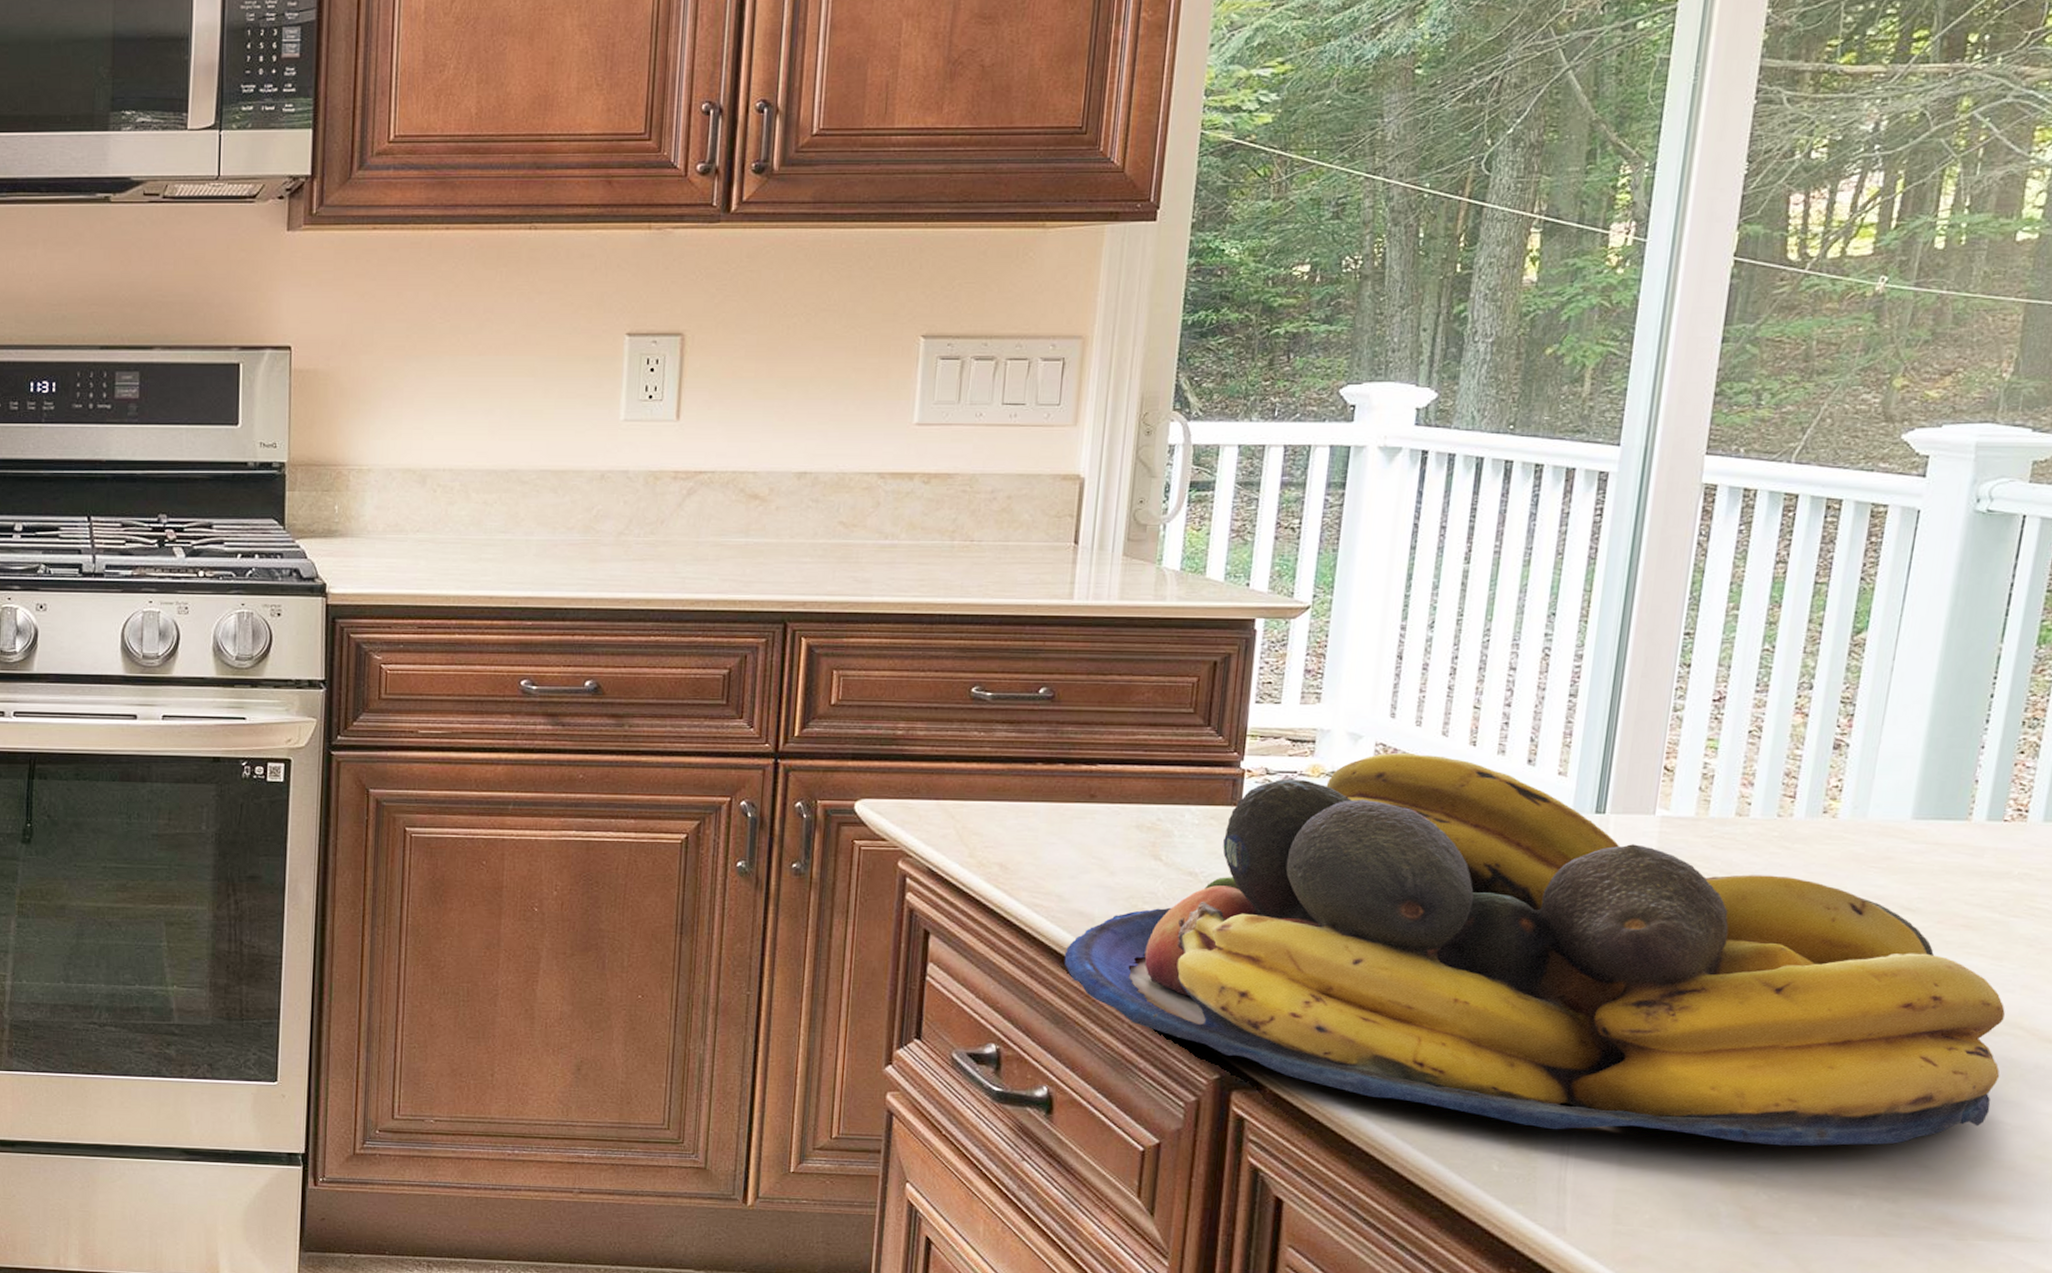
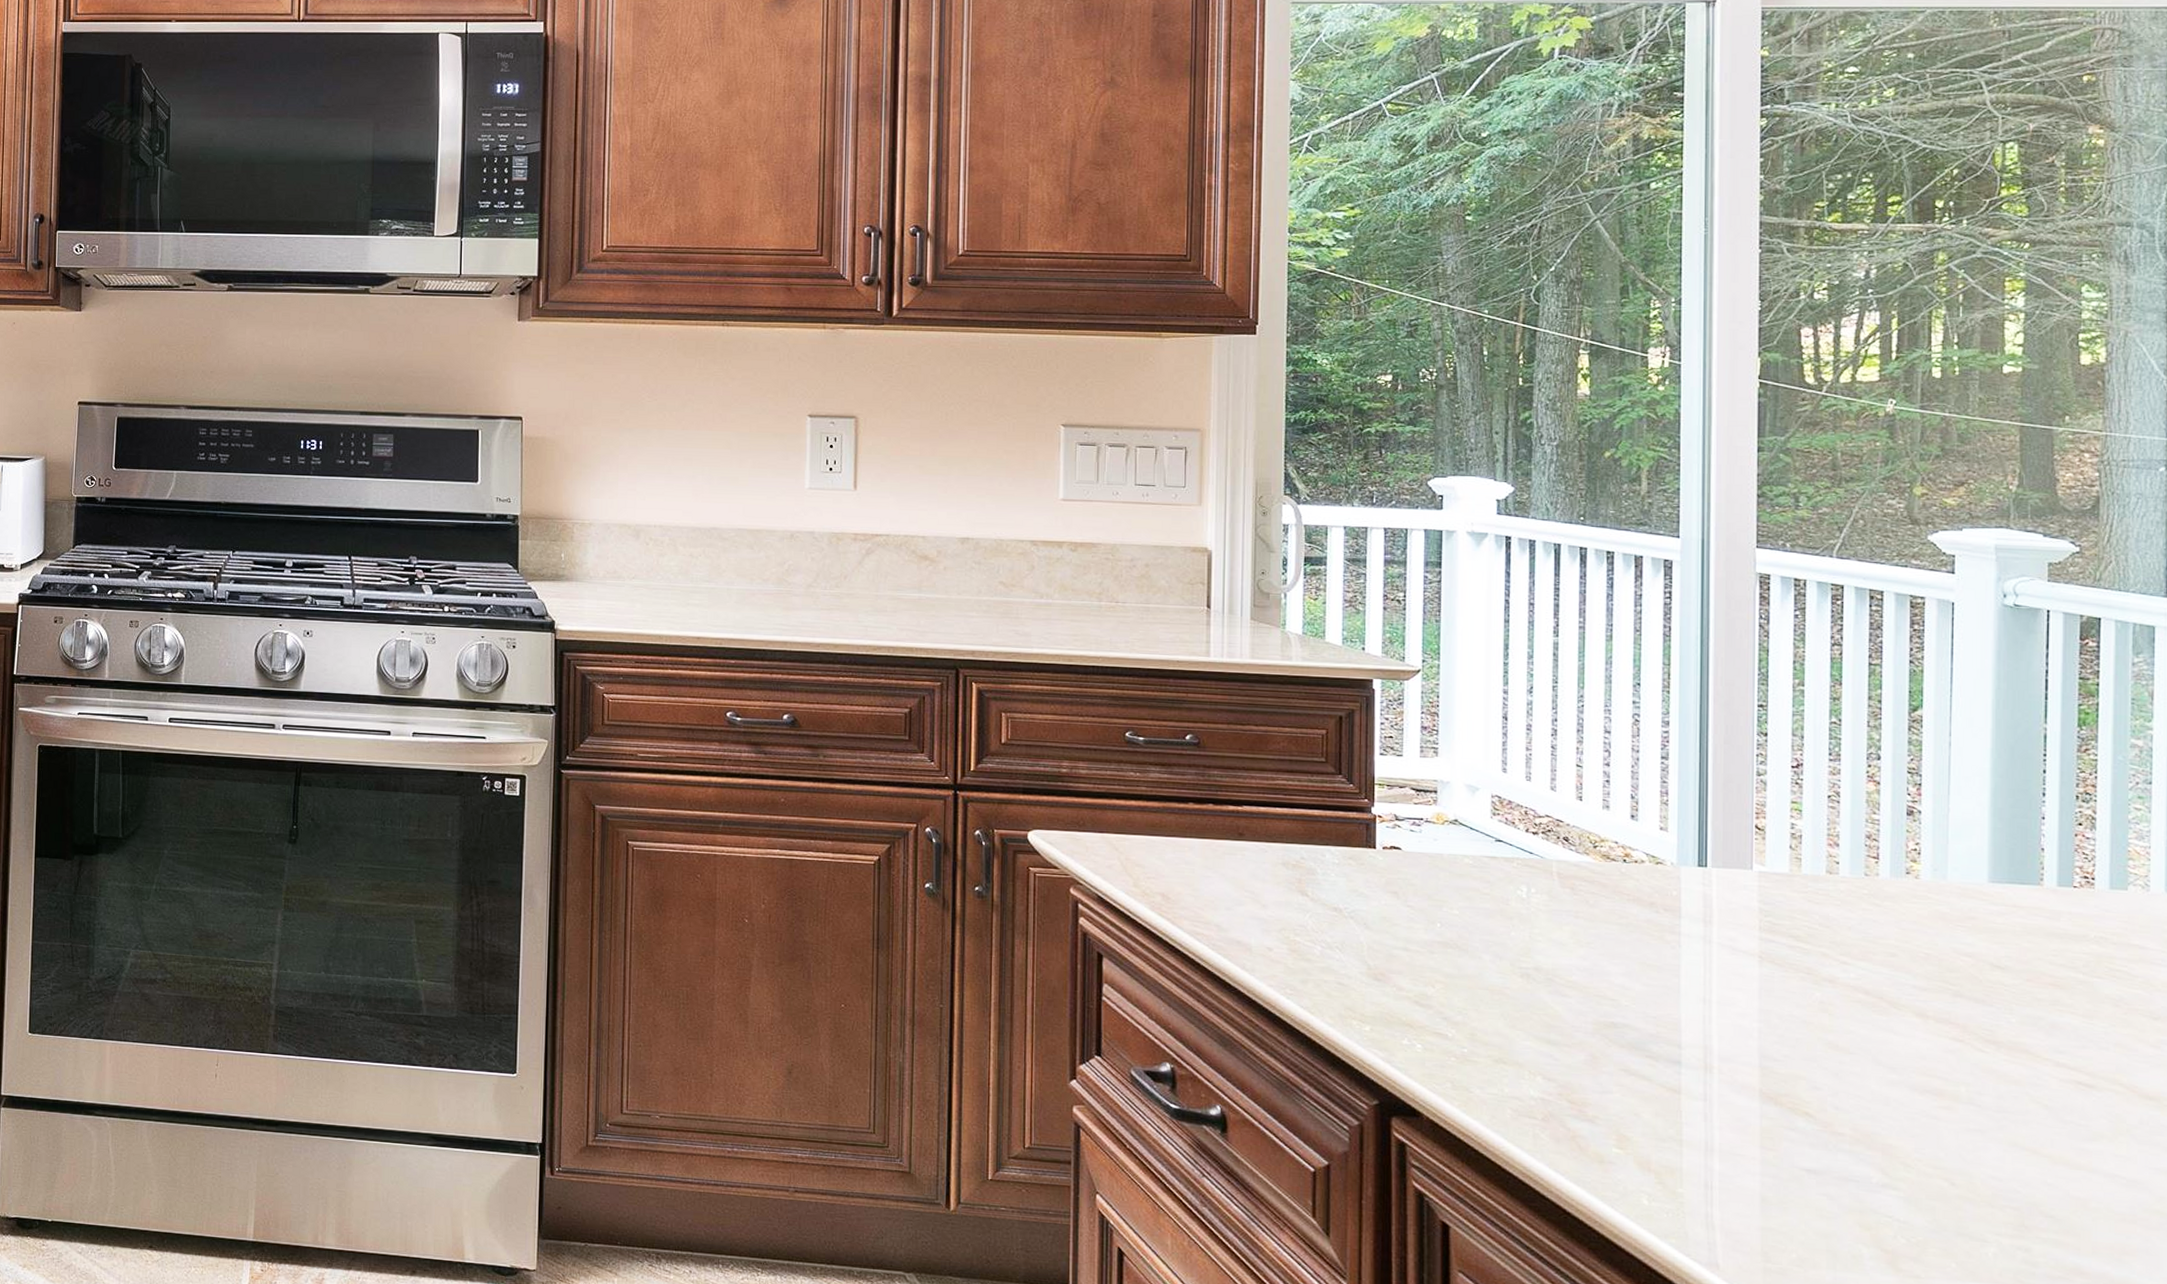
fruit bowl: present [1064,752,2005,1146] -> none [1227,804,2108,1194]

